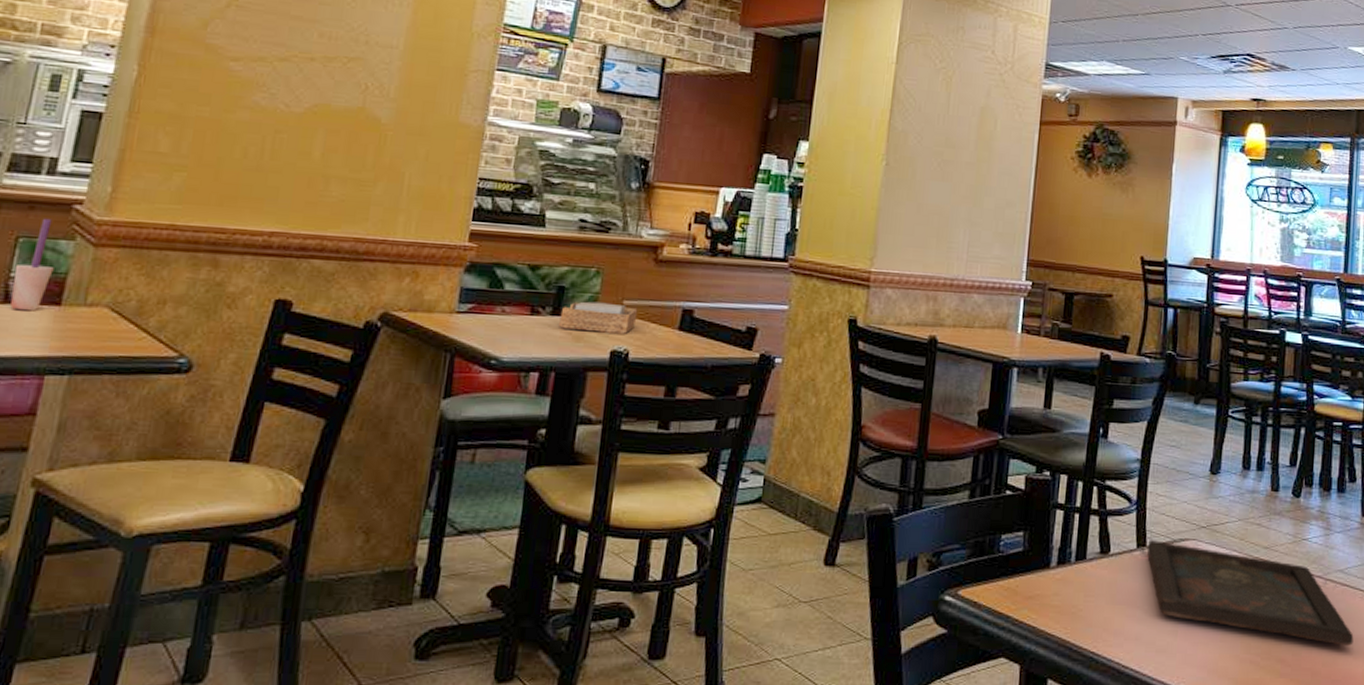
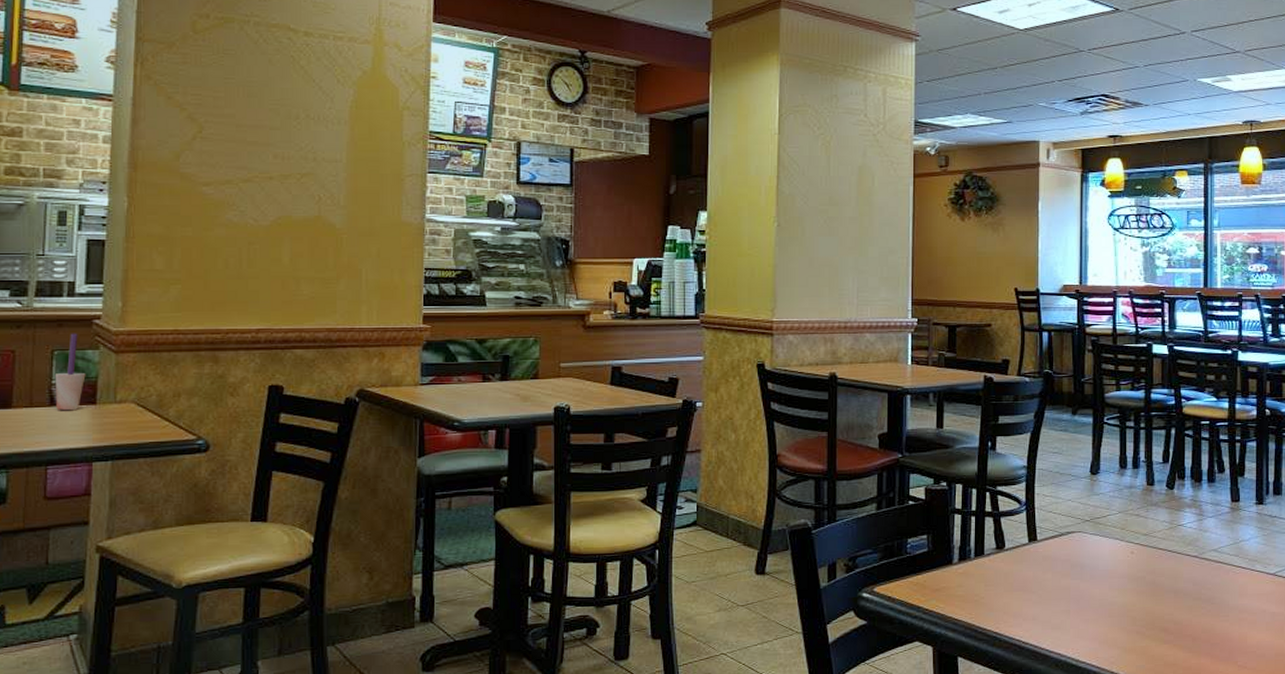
napkin holder: present [559,301,638,335] -> none [508,366,574,393]
tray: present [1146,540,1354,646] -> none [1037,535,1229,614]

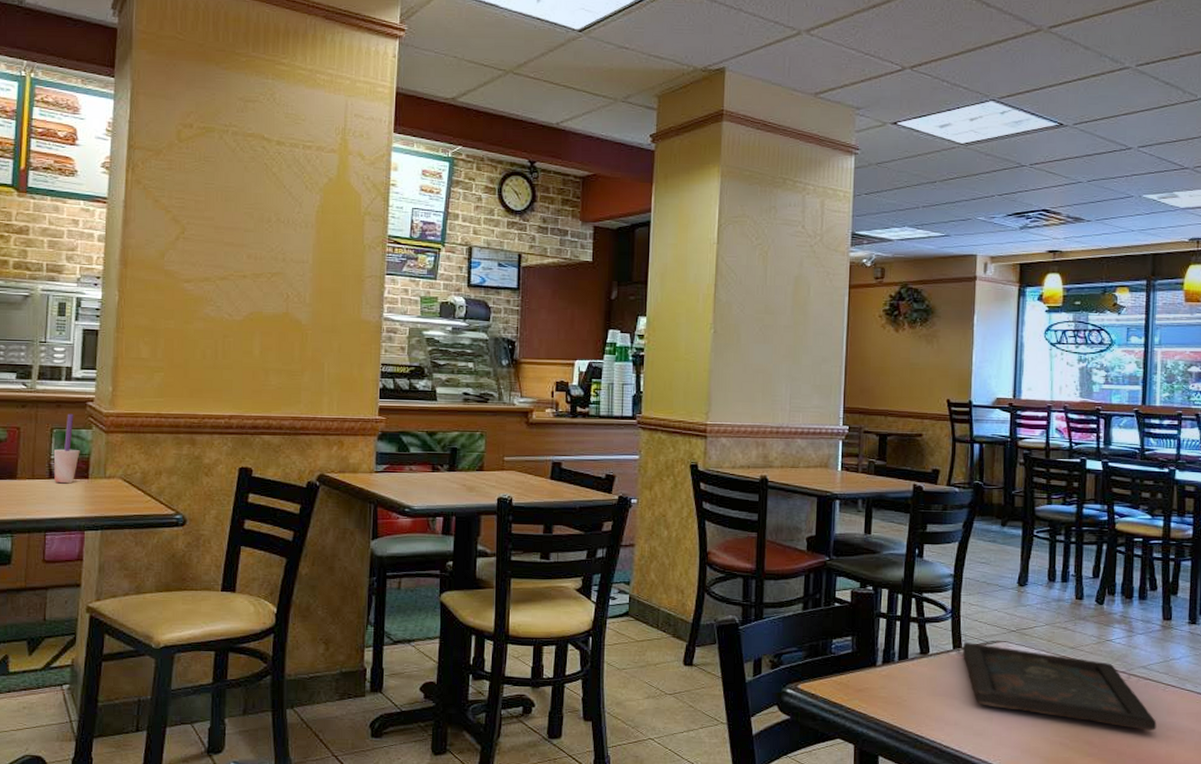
tray: none [1037,535,1229,614] -> present [962,642,1157,731]

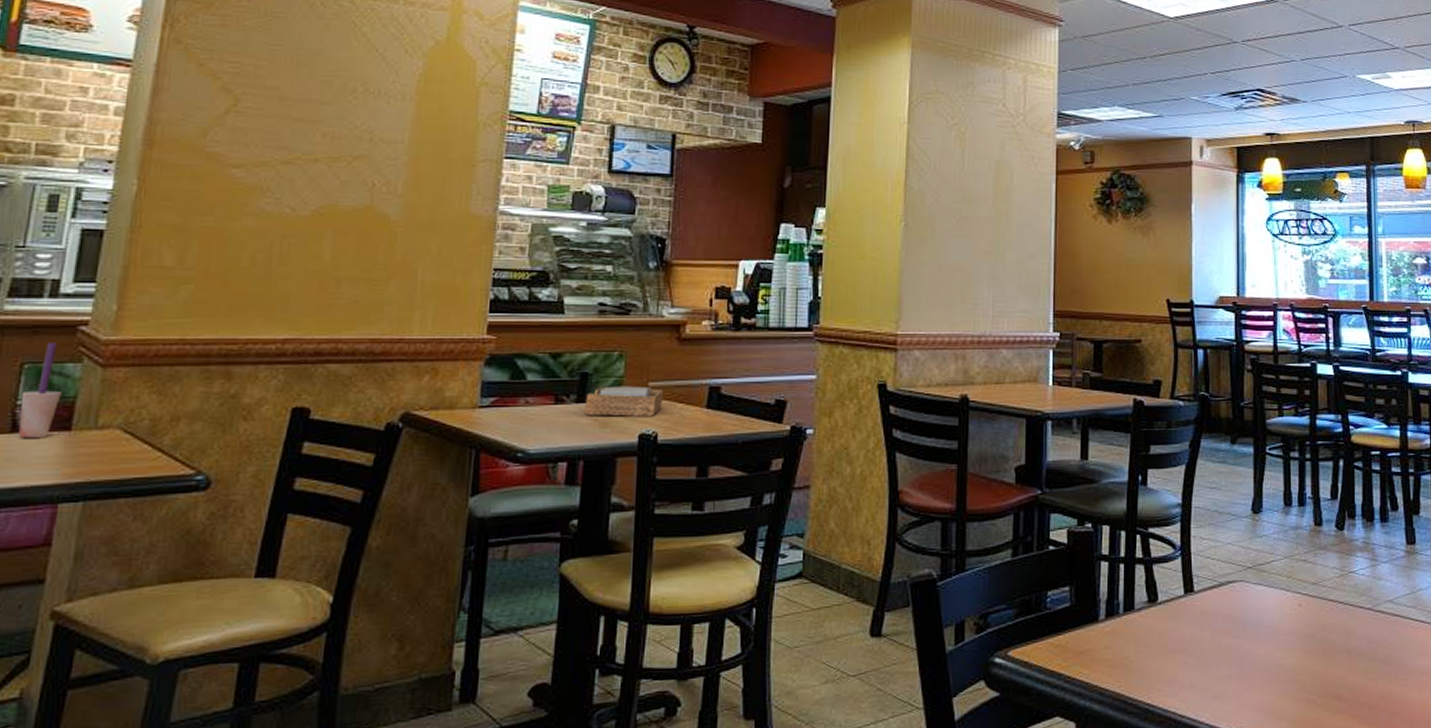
napkin holder: none [455,459,516,485] -> present [585,386,664,418]
tray: present [962,642,1157,731] -> none [1194,585,1409,677]

